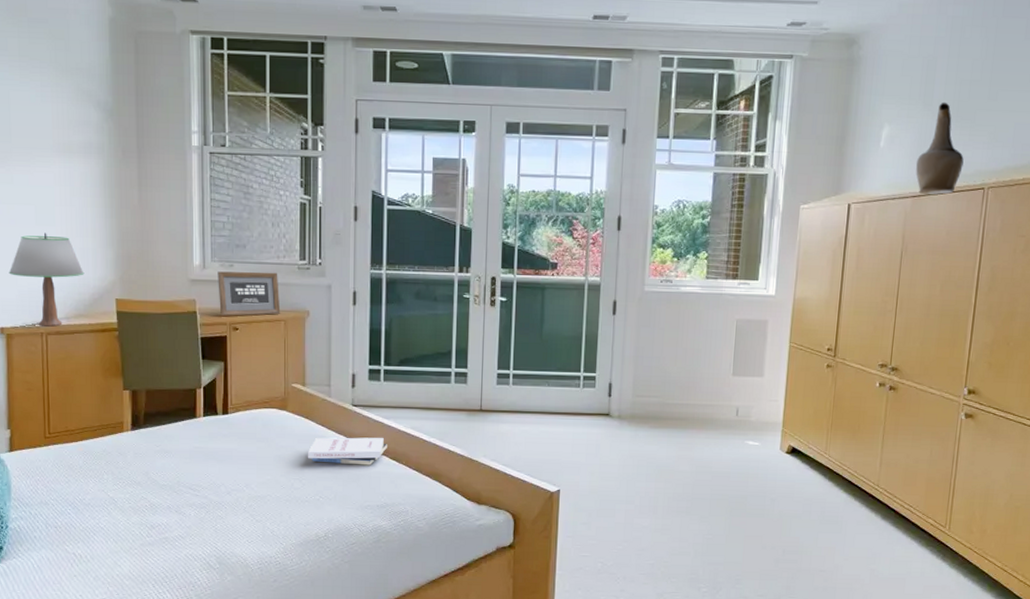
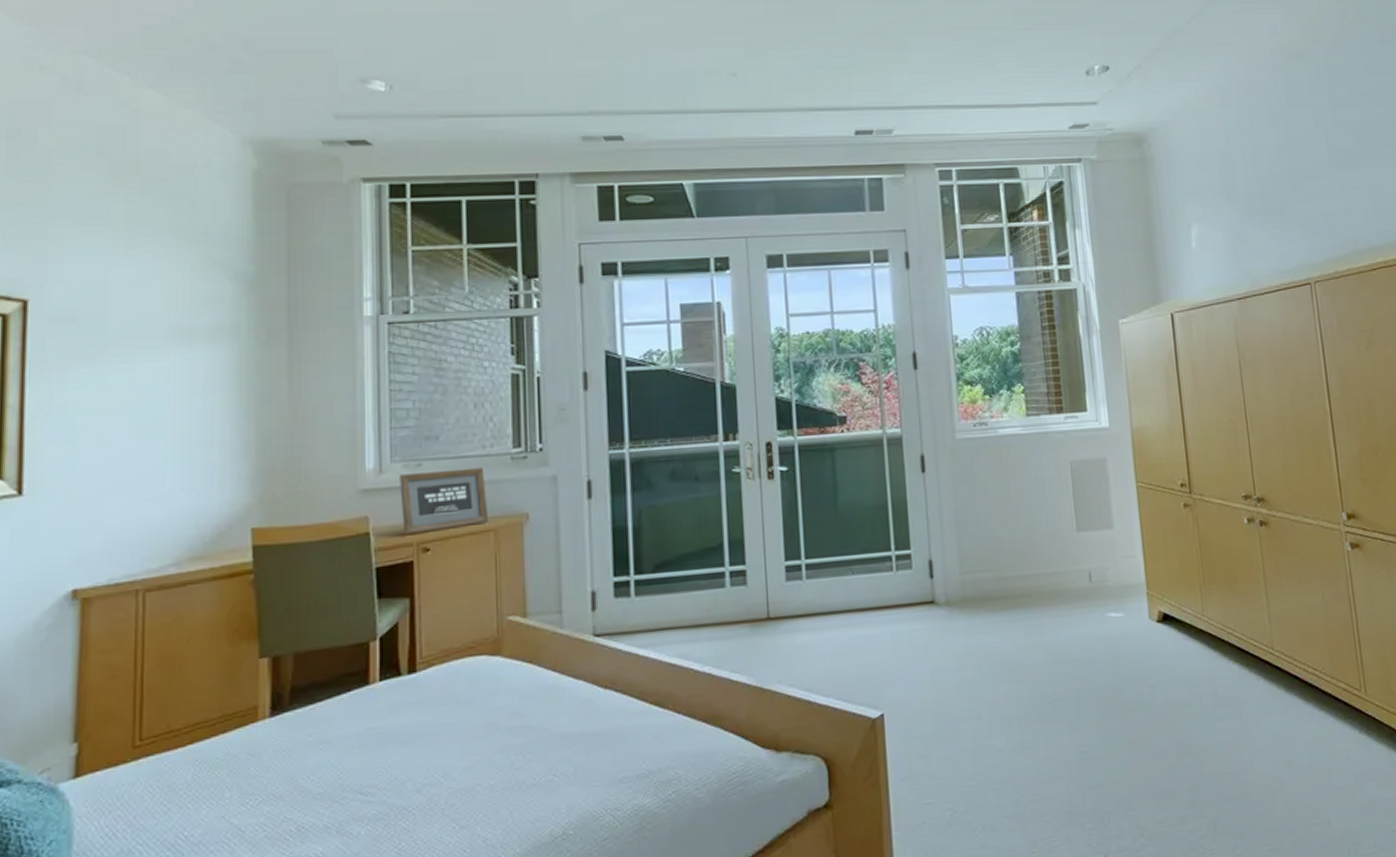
table lamp: present [8,232,85,328] -> none [91,448,206,582]
books: present [307,437,387,466] -> none [532,676,646,724]
decorative vase: present [915,102,964,195] -> none [1233,195,1284,295]

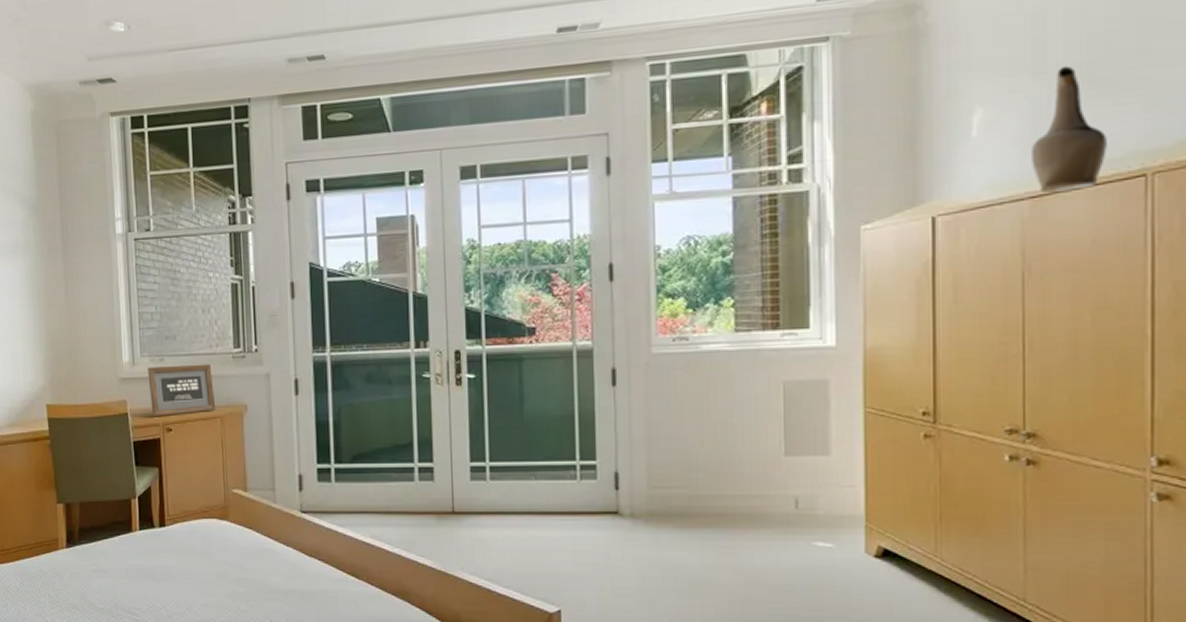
decorative vase: none [1233,195,1284,295] -> present [1030,65,1107,192]

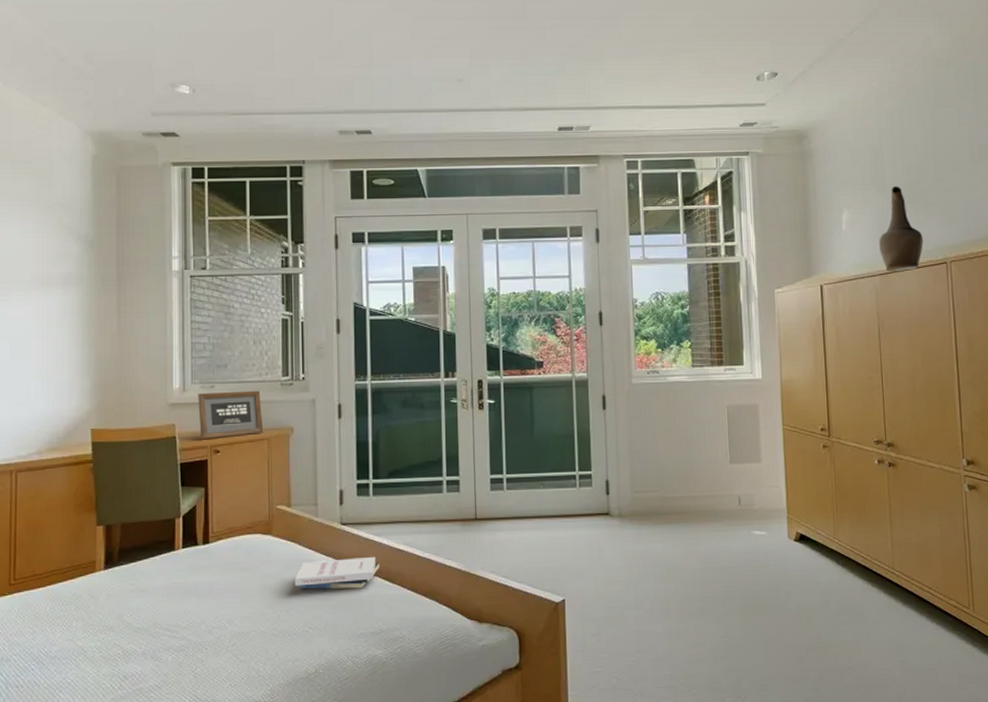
books: none [253,549,344,583] -> present [294,557,379,589]

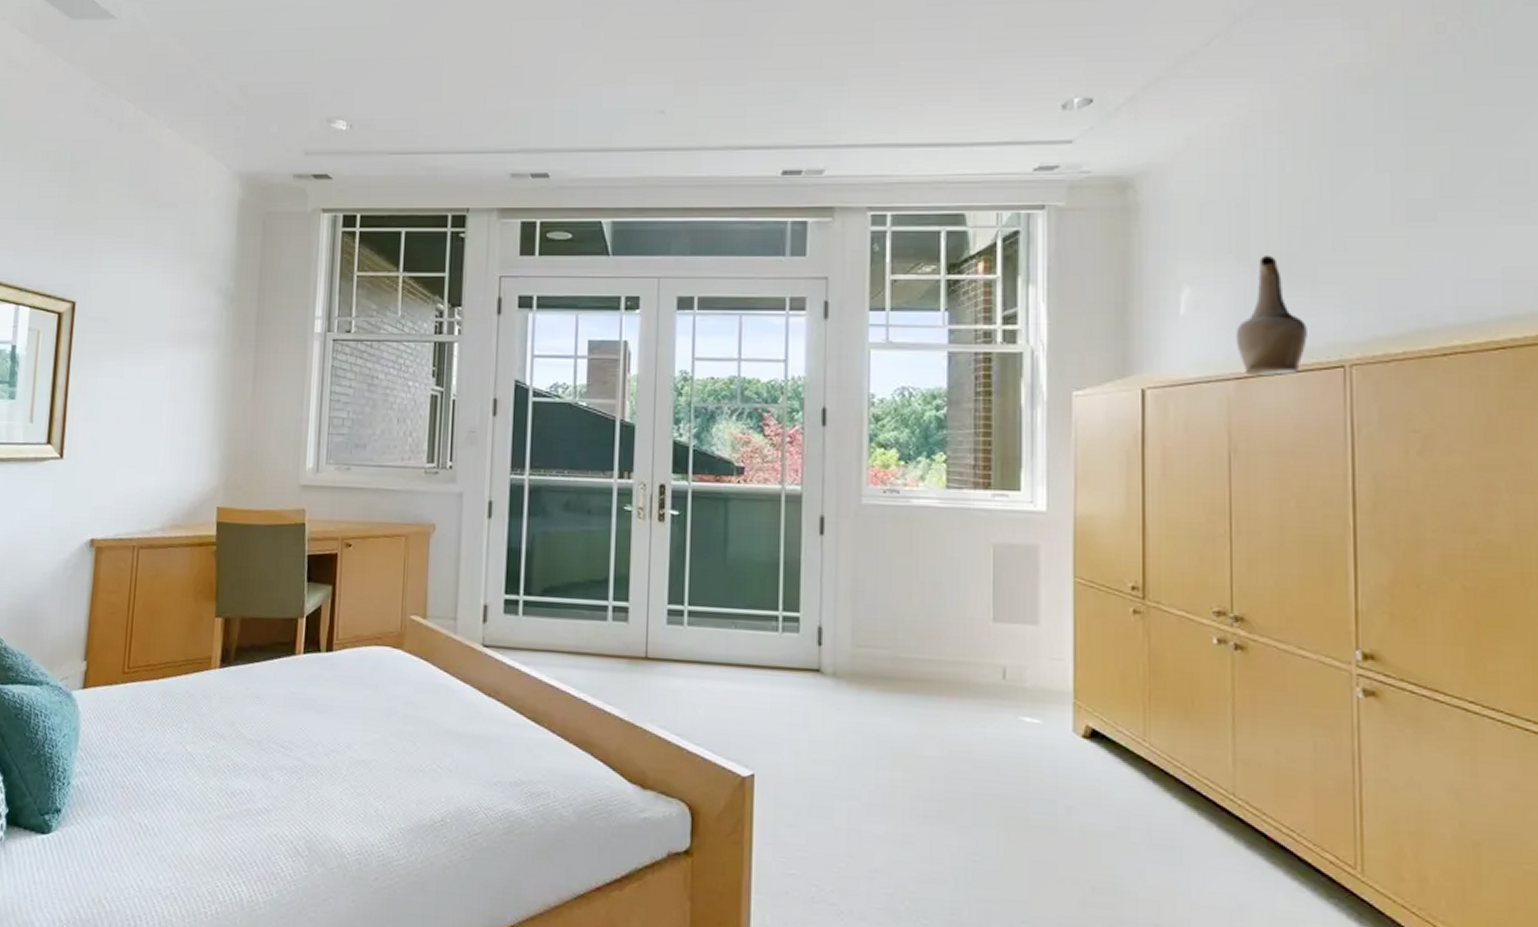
picture frame: present [198,390,264,439] -> none [331,475,402,530]
books: present [294,557,379,589] -> none [424,686,525,727]

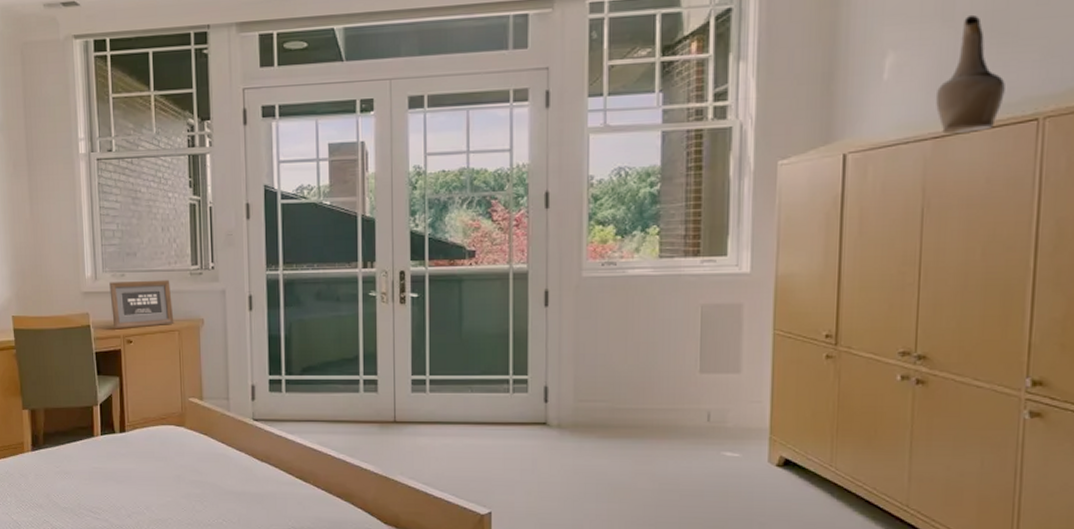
picture frame: none [331,475,402,530] -> present [109,280,174,328]

